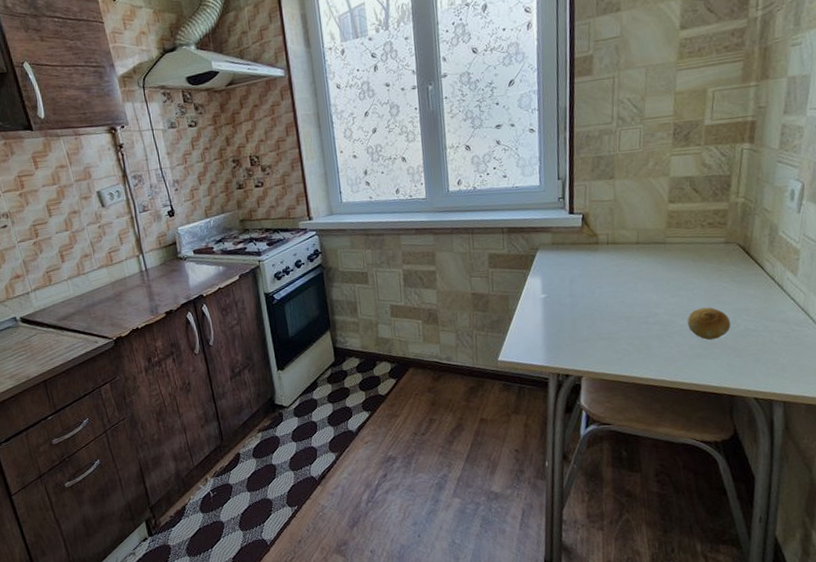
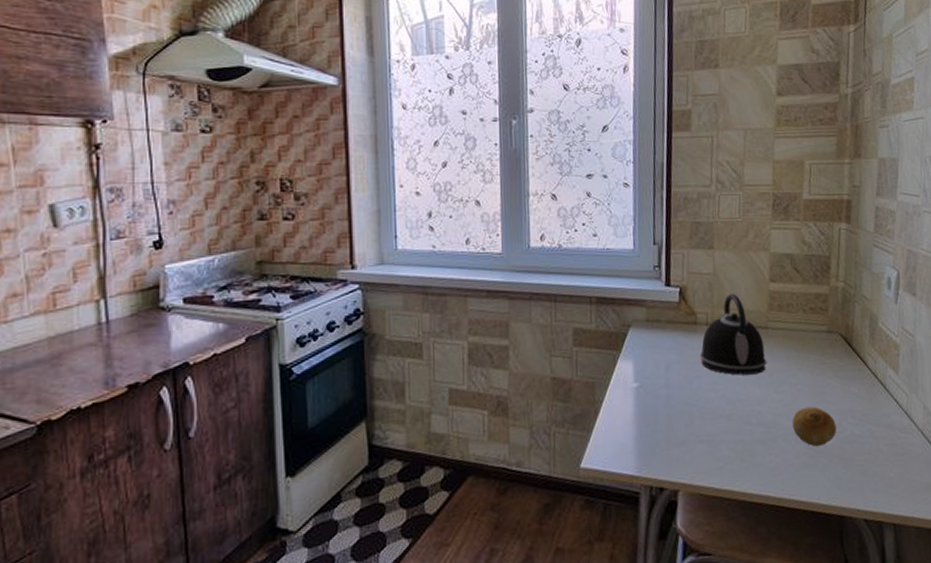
kettle: none [600,215,665,285] -> present [699,293,767,376]

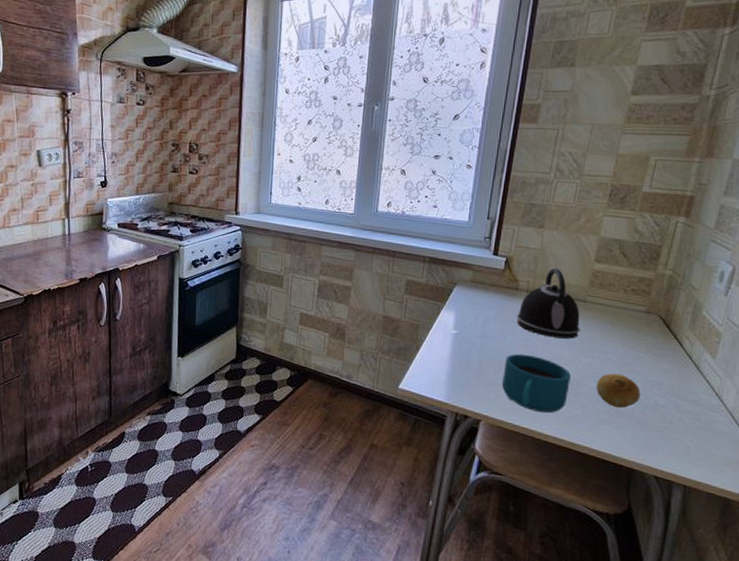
cup: none [695,399,766,468] -> present [502,353,571,413]

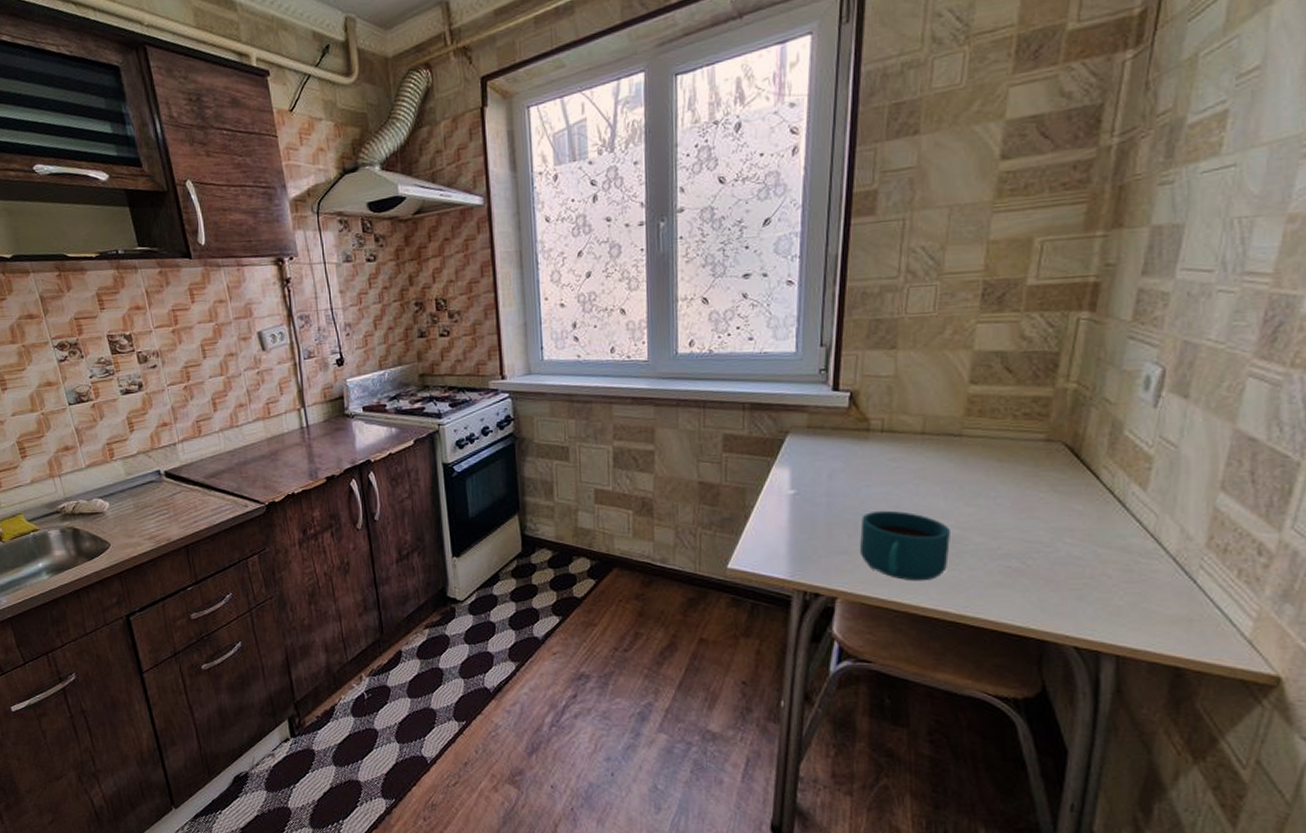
kettle: present [516,267,580,339] -> none [870,397,958,486]
fruit: present [596,373,641,409] -> none [985,522,1047,566]

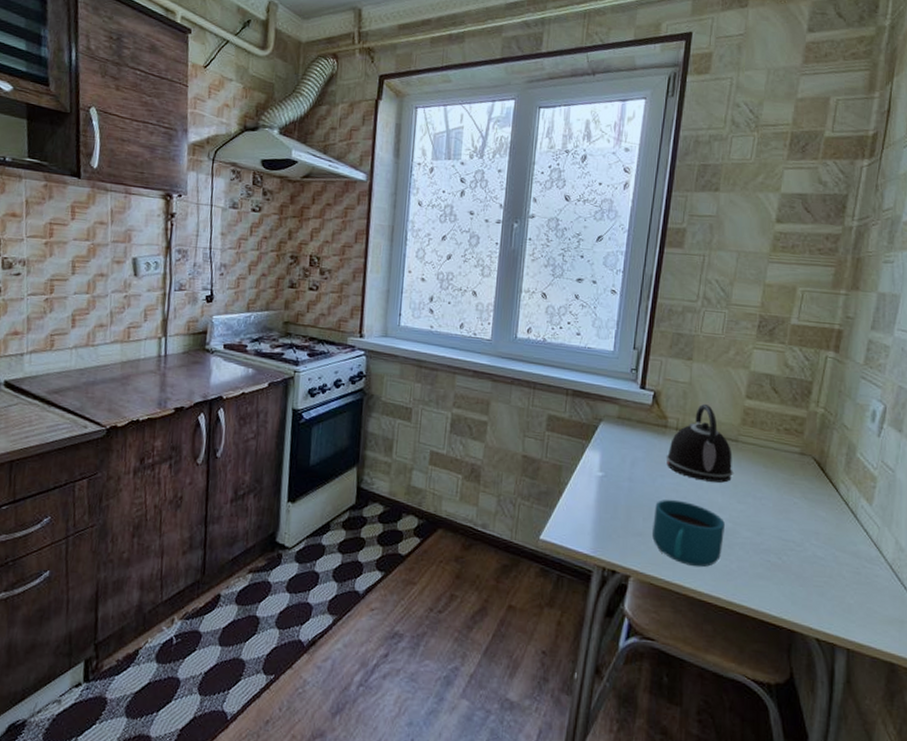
kettle: none [870,397,958,486] -> present [666,403,733,483]

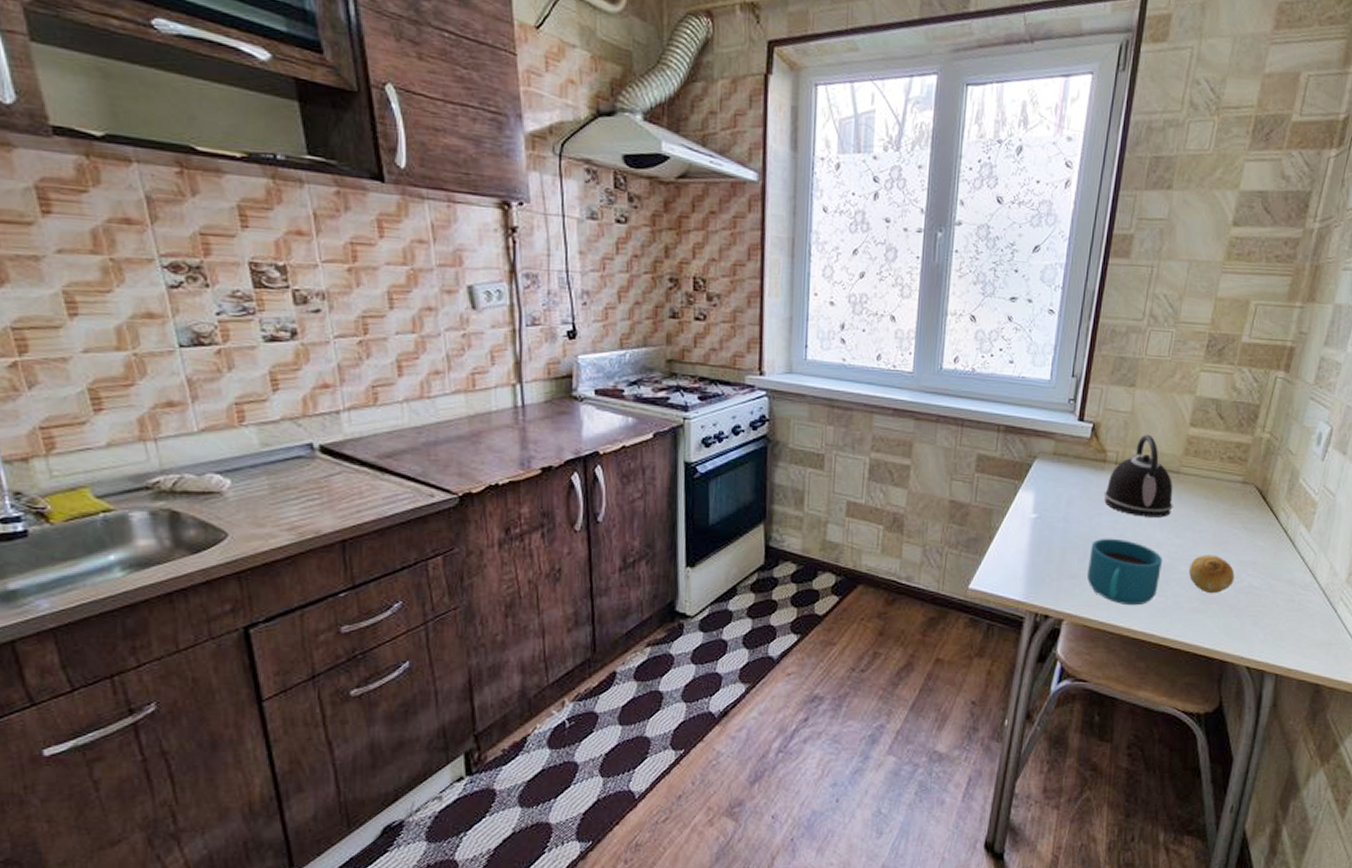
fruit: none [751,521,798,561] -> present [1188,554,1235,594]

